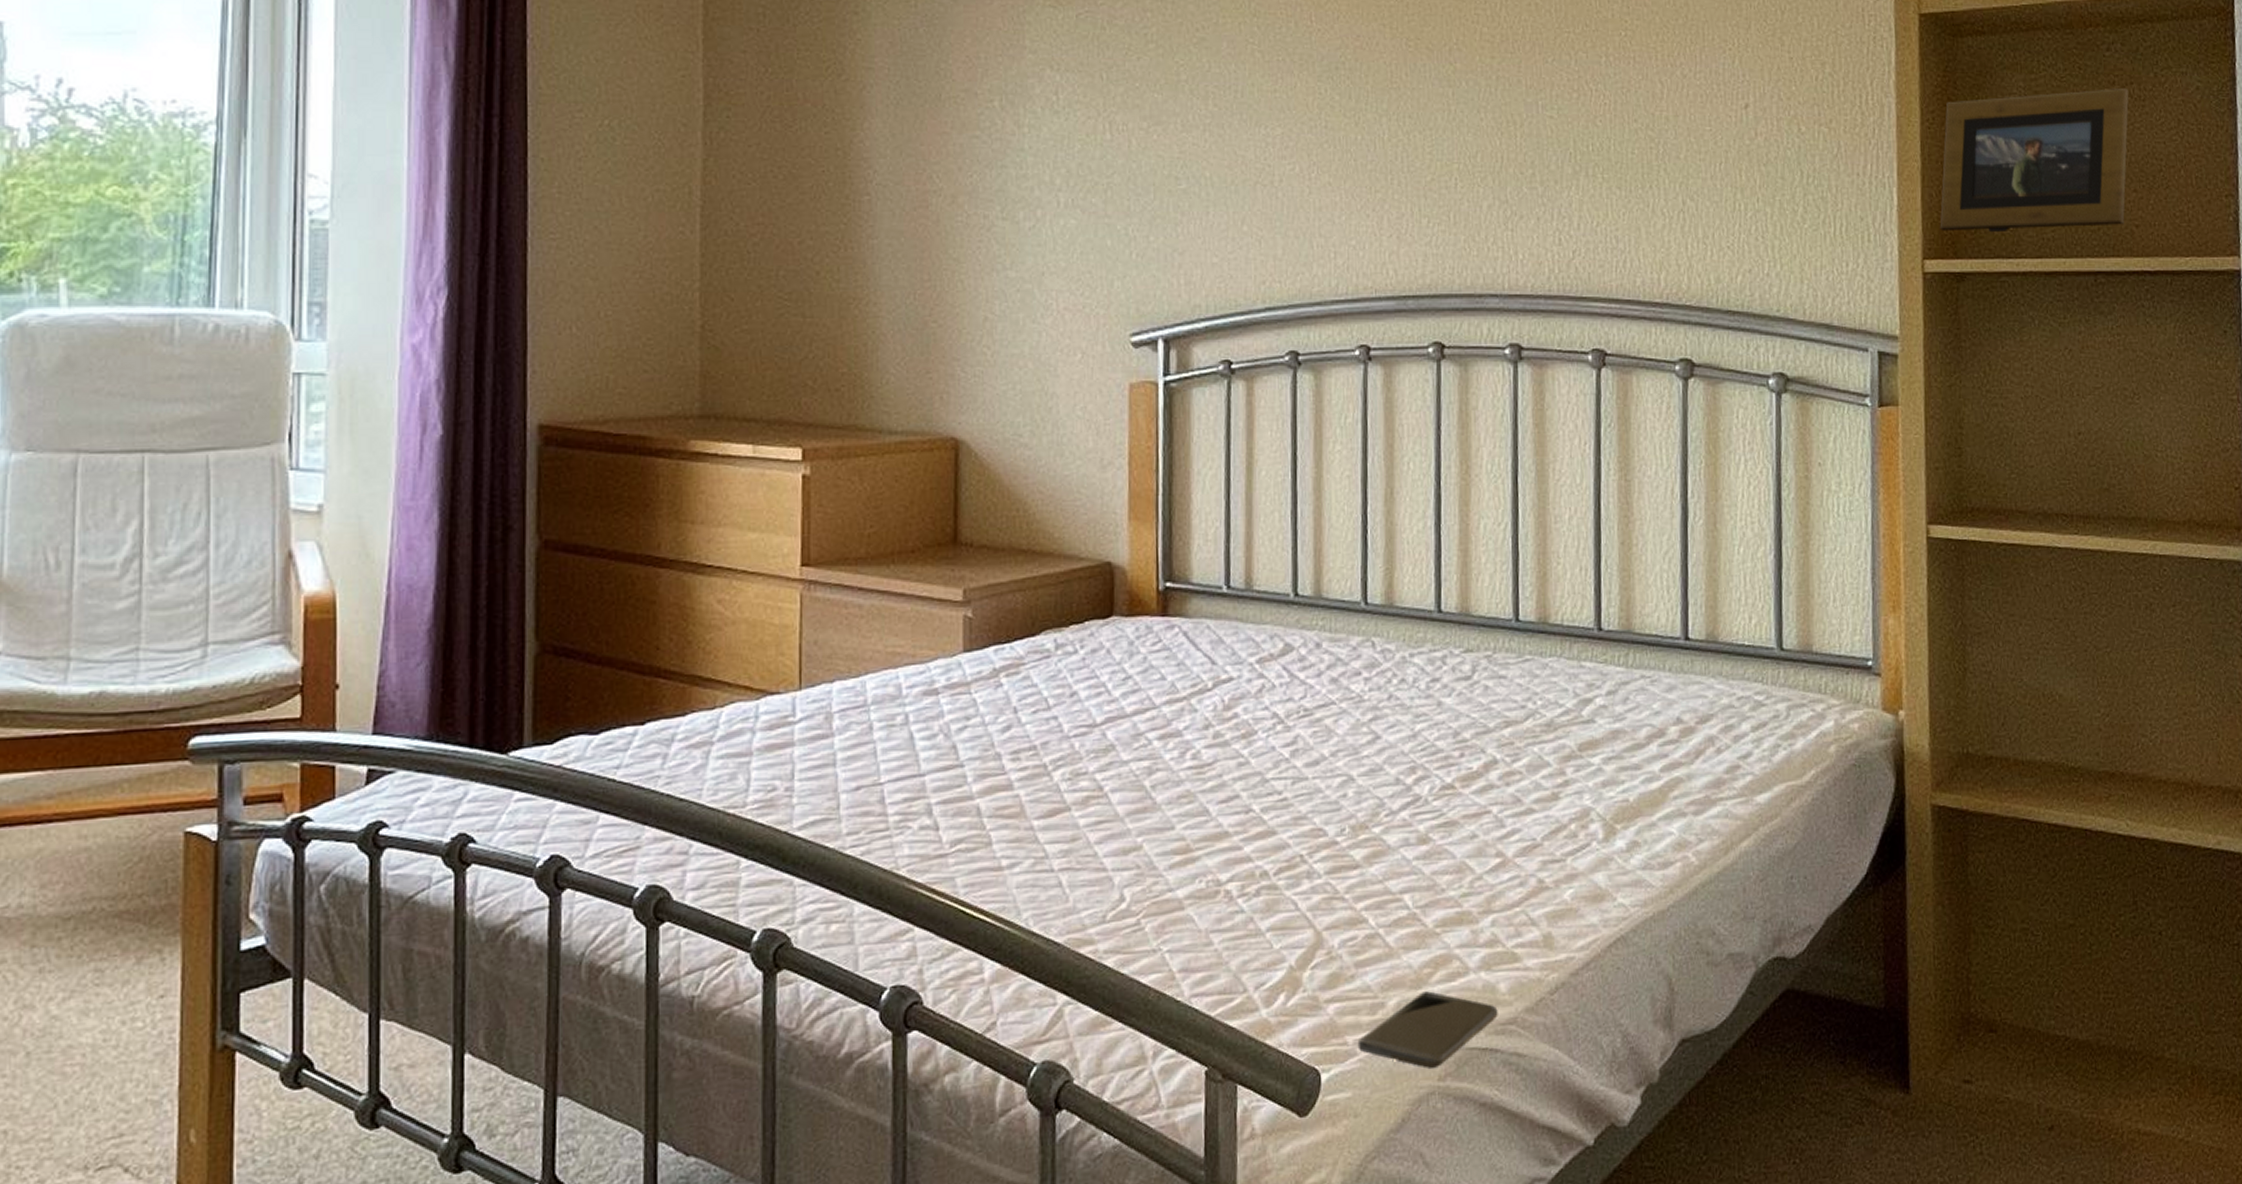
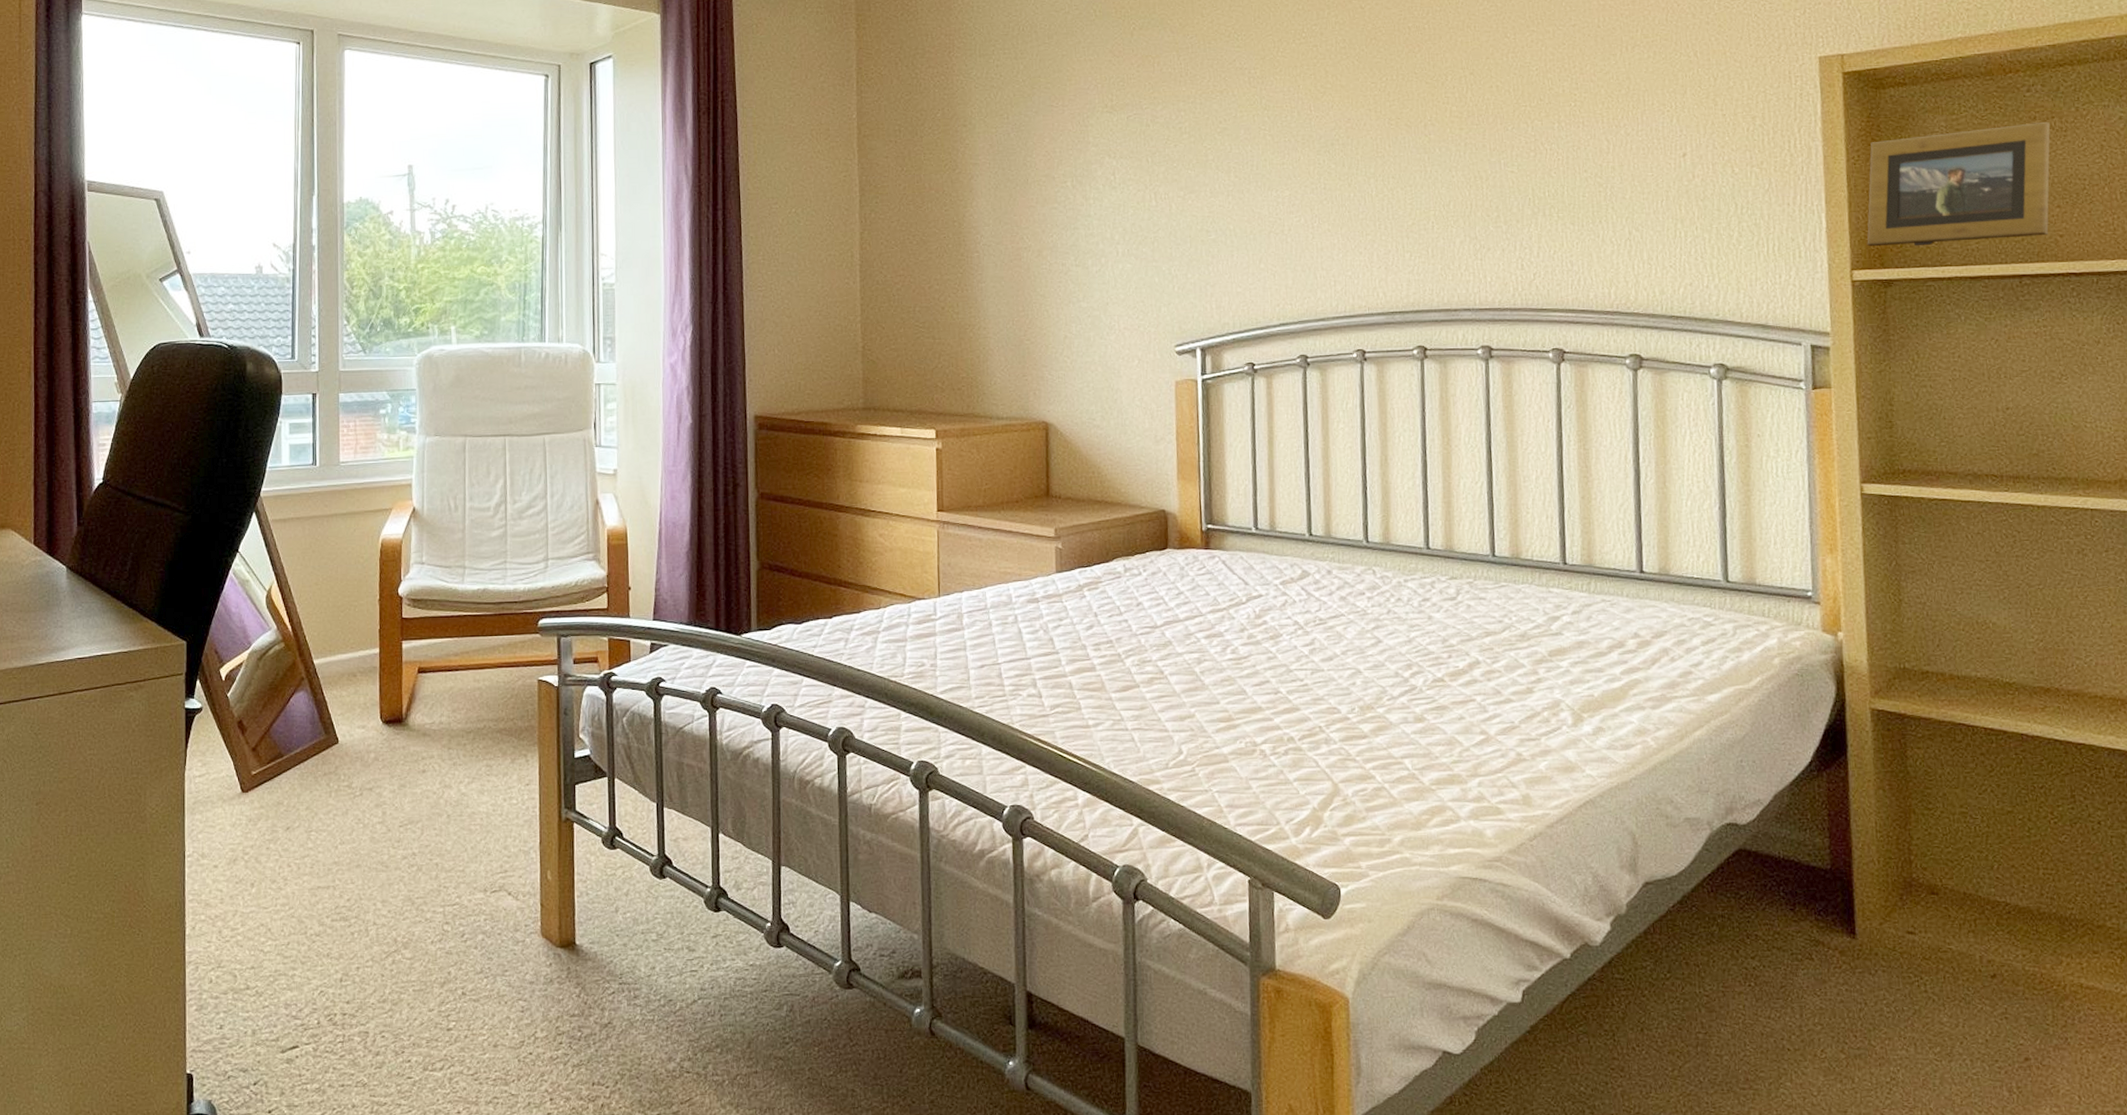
smartphone: present [1357,991,1498,1069] -> none [1369,832,1486,890]

